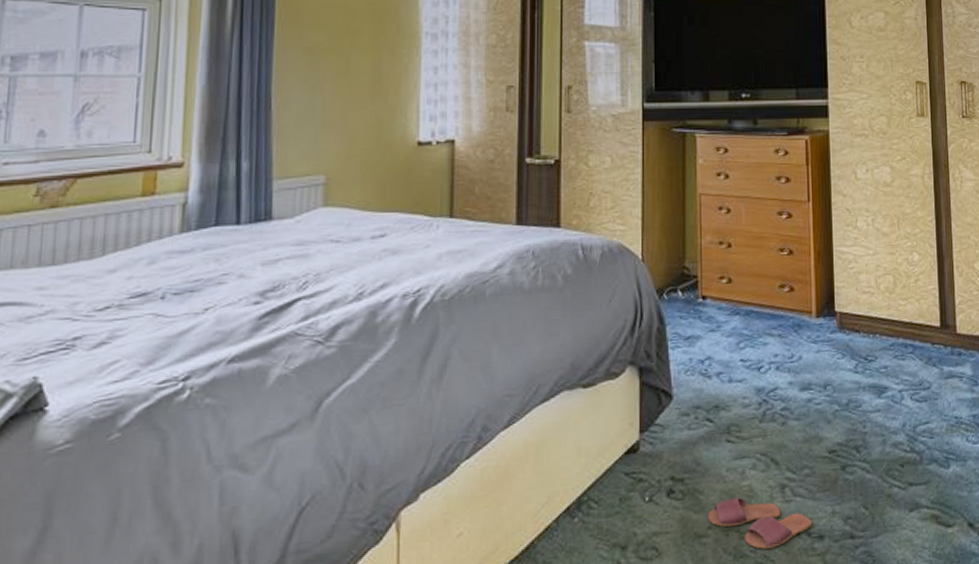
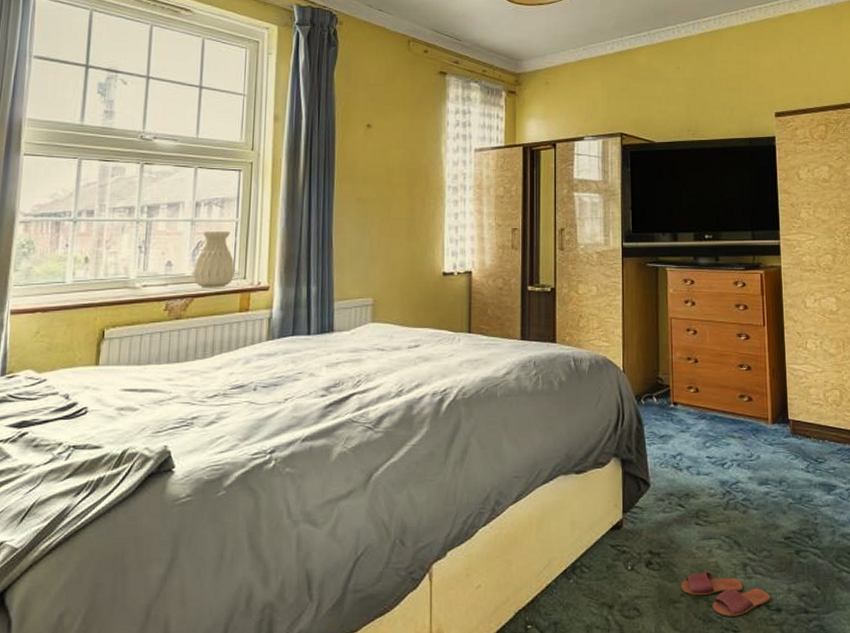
vase: none [76,90,137,166] -> present [193,231,236,288]

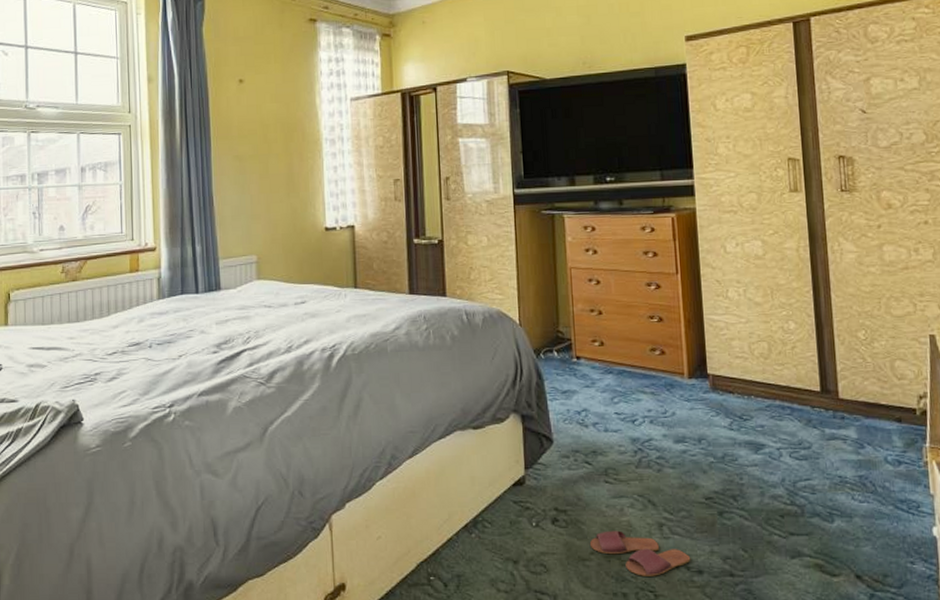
vase: present [193,231,236,288] -> none [84,194,124,251]

